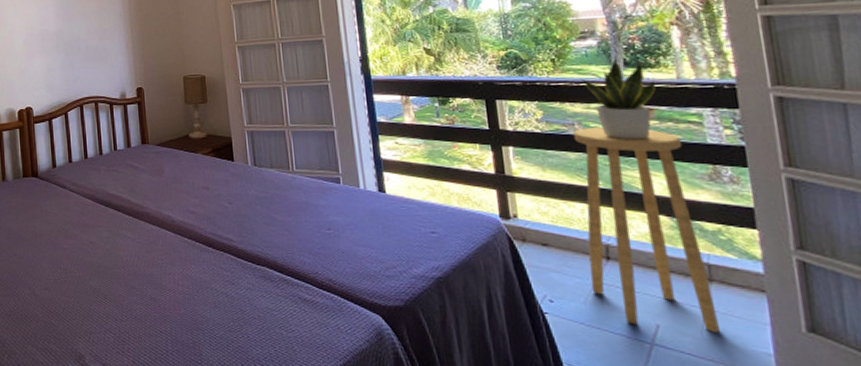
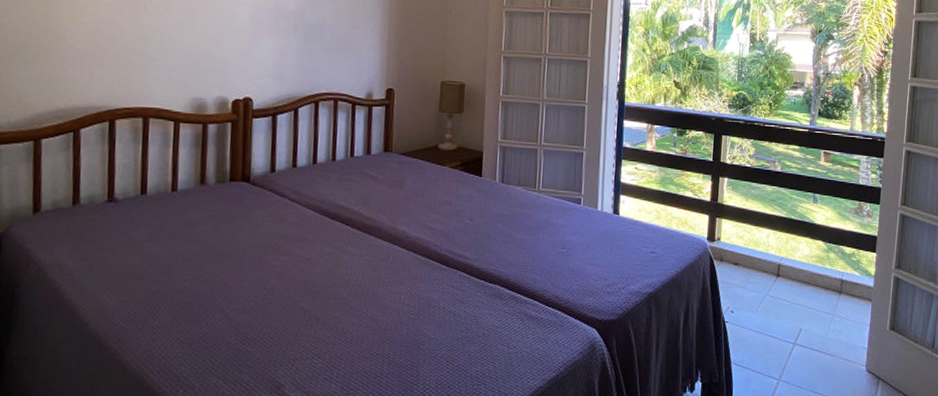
stool: present [573,127,721,333] -> none [762,165,844,333]
potted plant: present [580,56,657,140] -> none [787,107,836,178]

